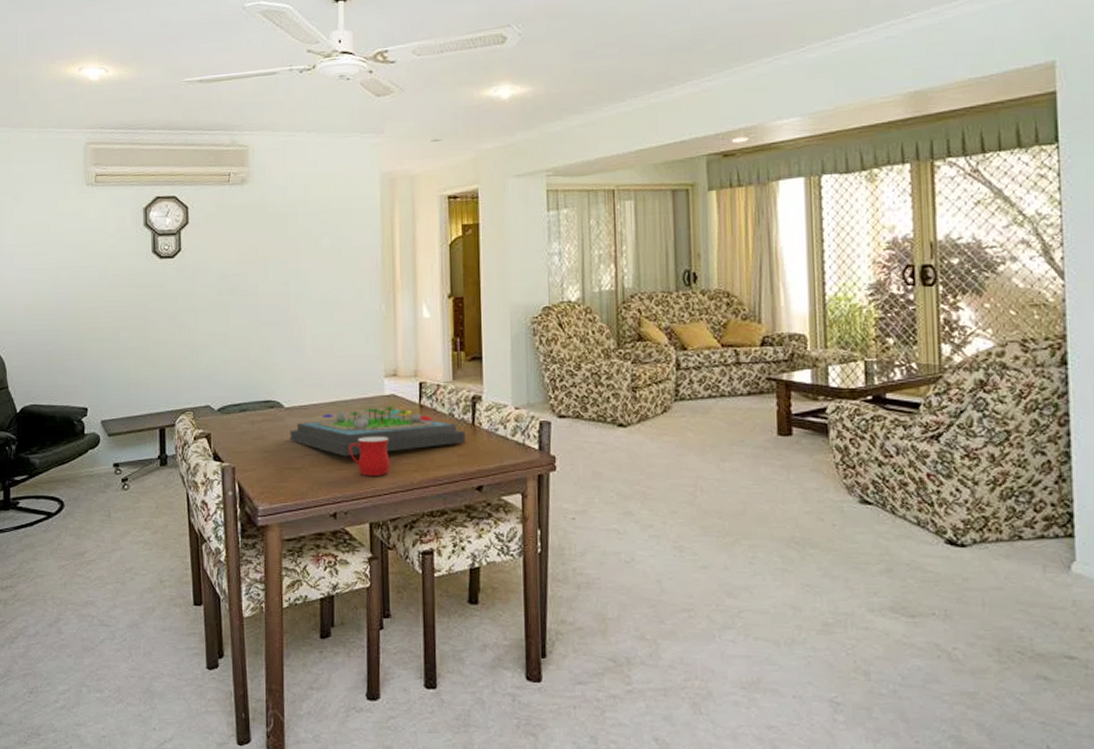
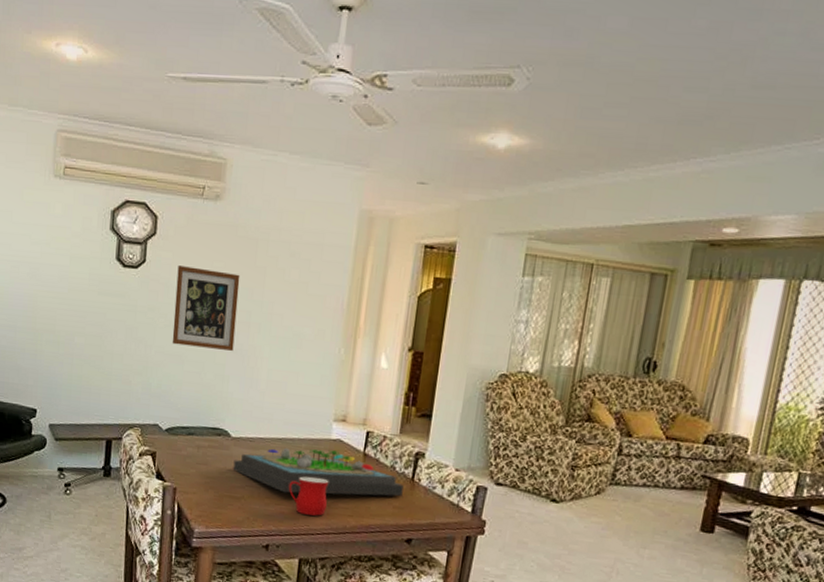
wall art: none [212,248,276,325] -> present [172,266,240,351]

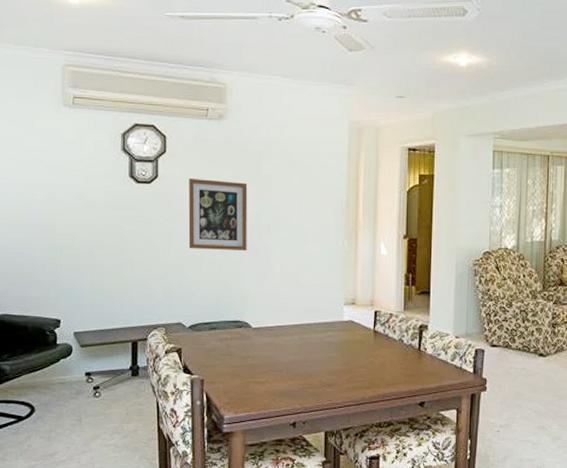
board game: present [233,447,404,497] -> none [256,331,412,373]
mug: present [288,476,329,516] -> none [309,356,345,391]

